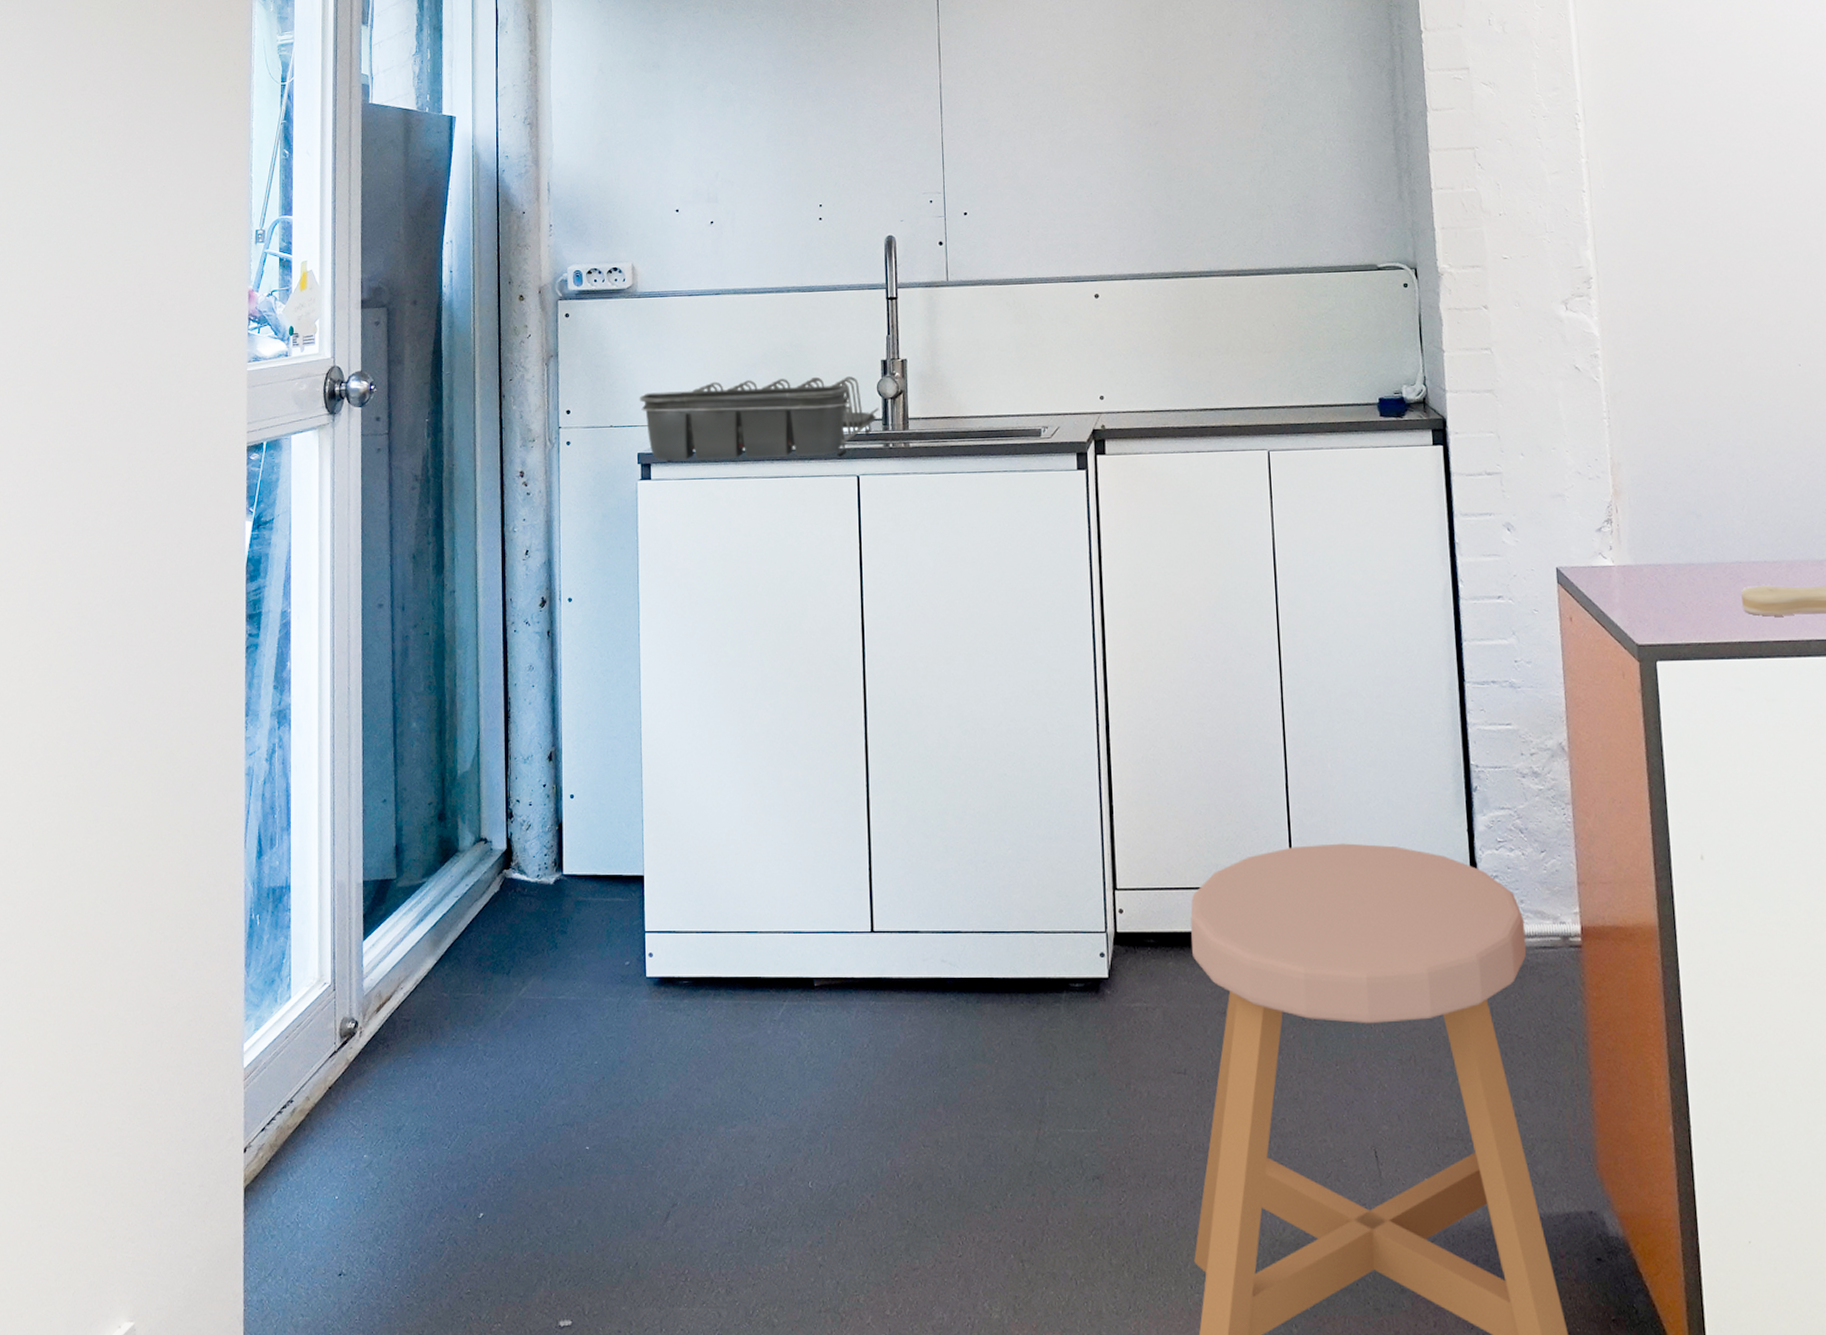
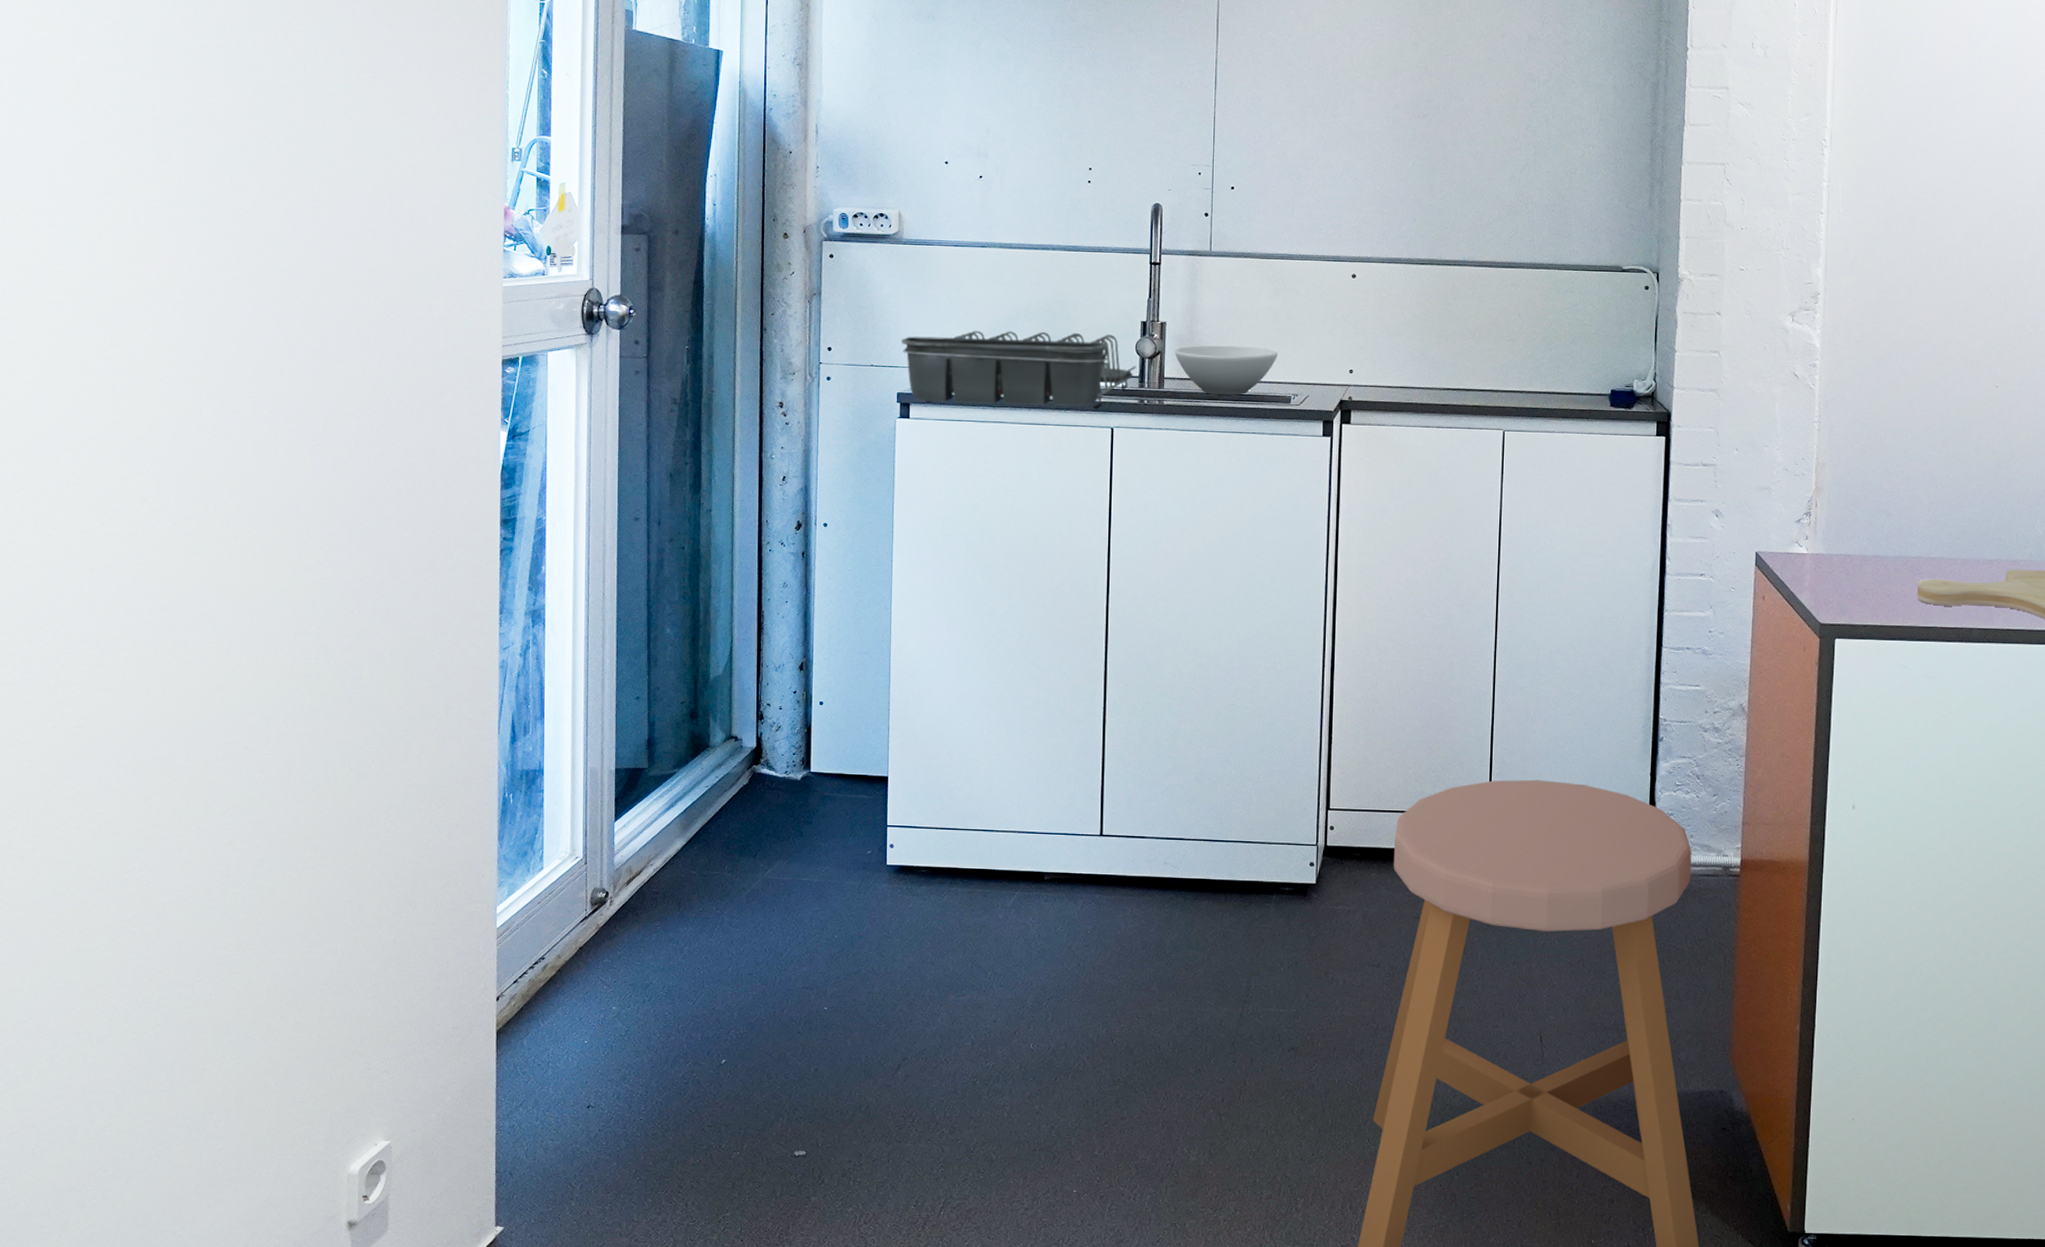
bowl: none [917,378,1025,433] -> present [1174,345,1279,395]

